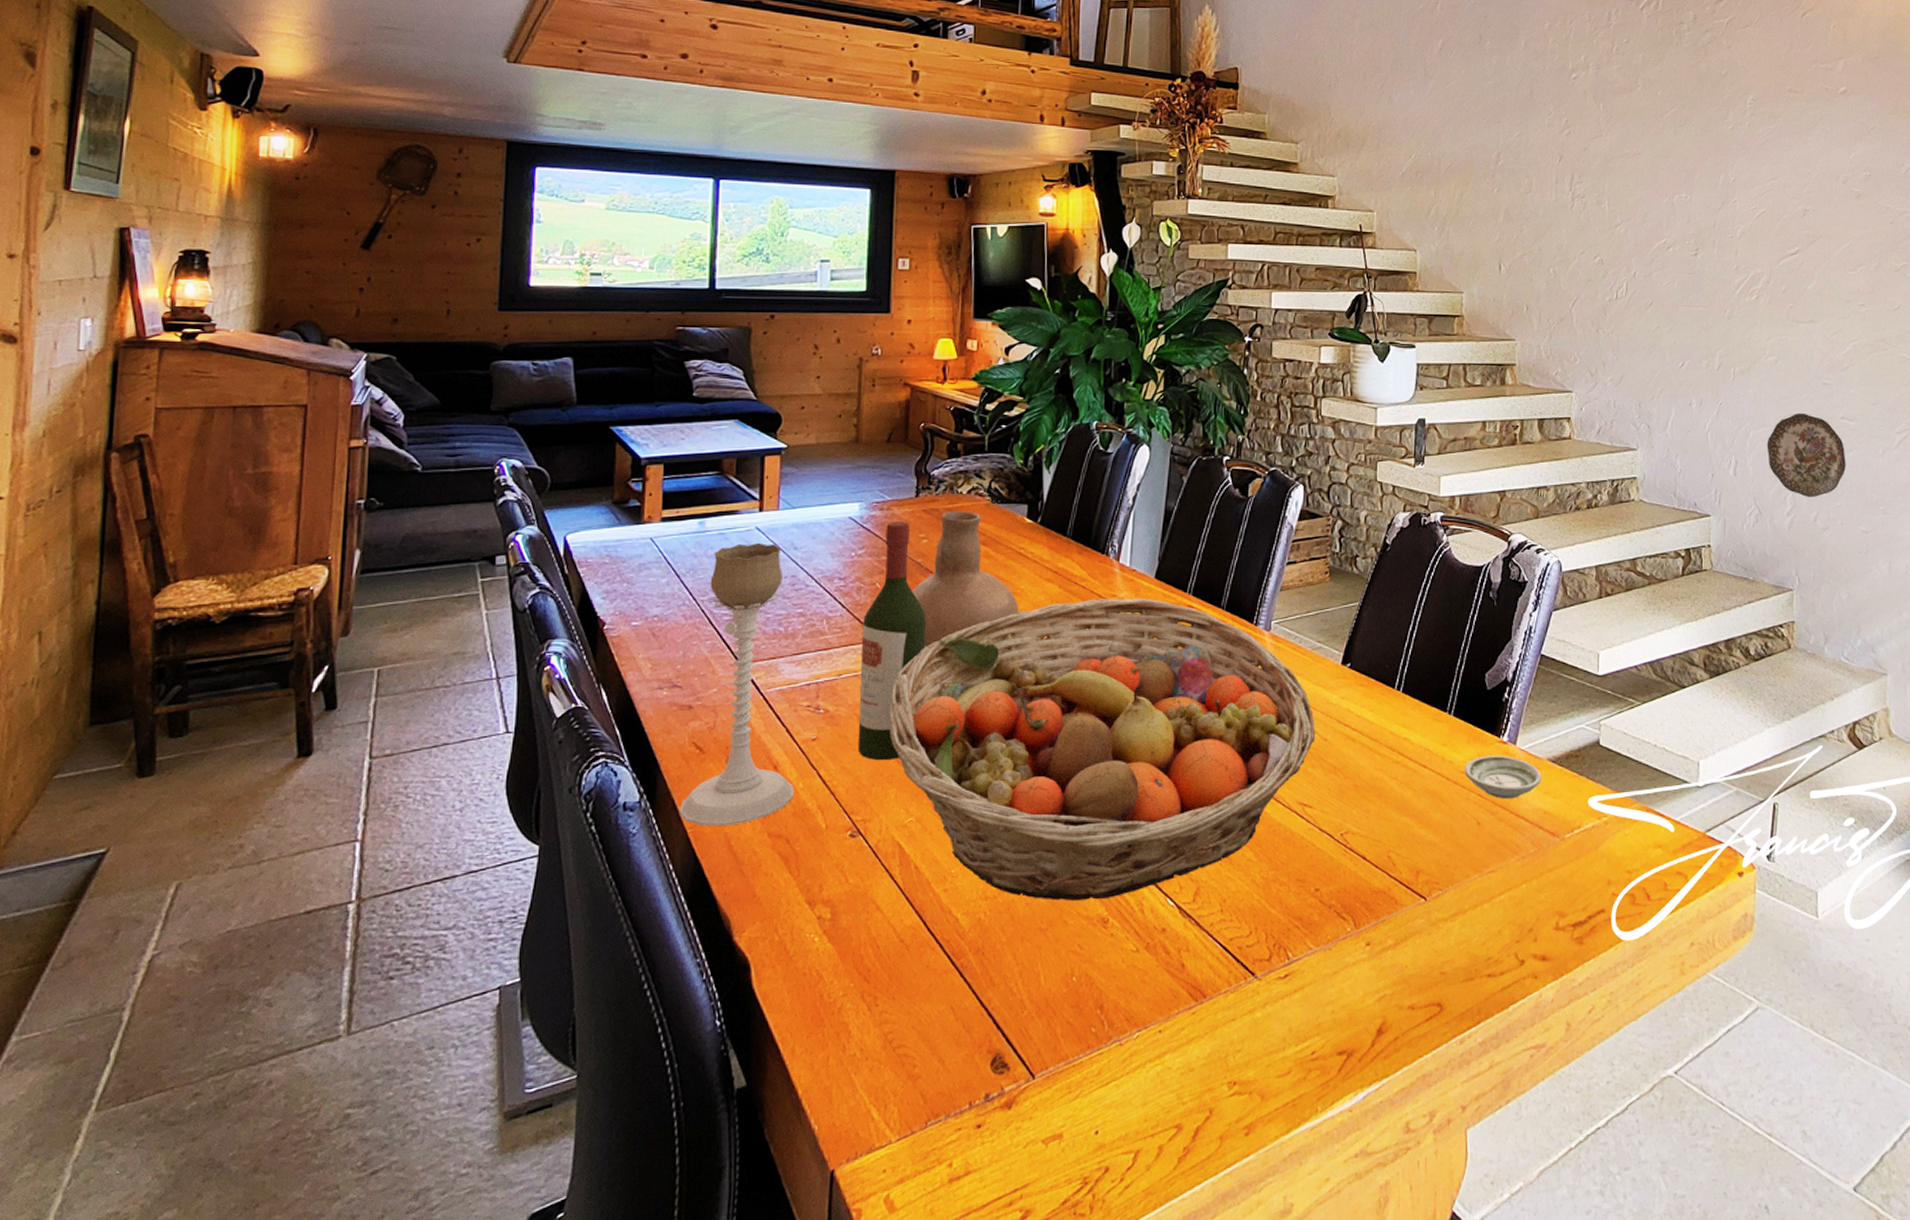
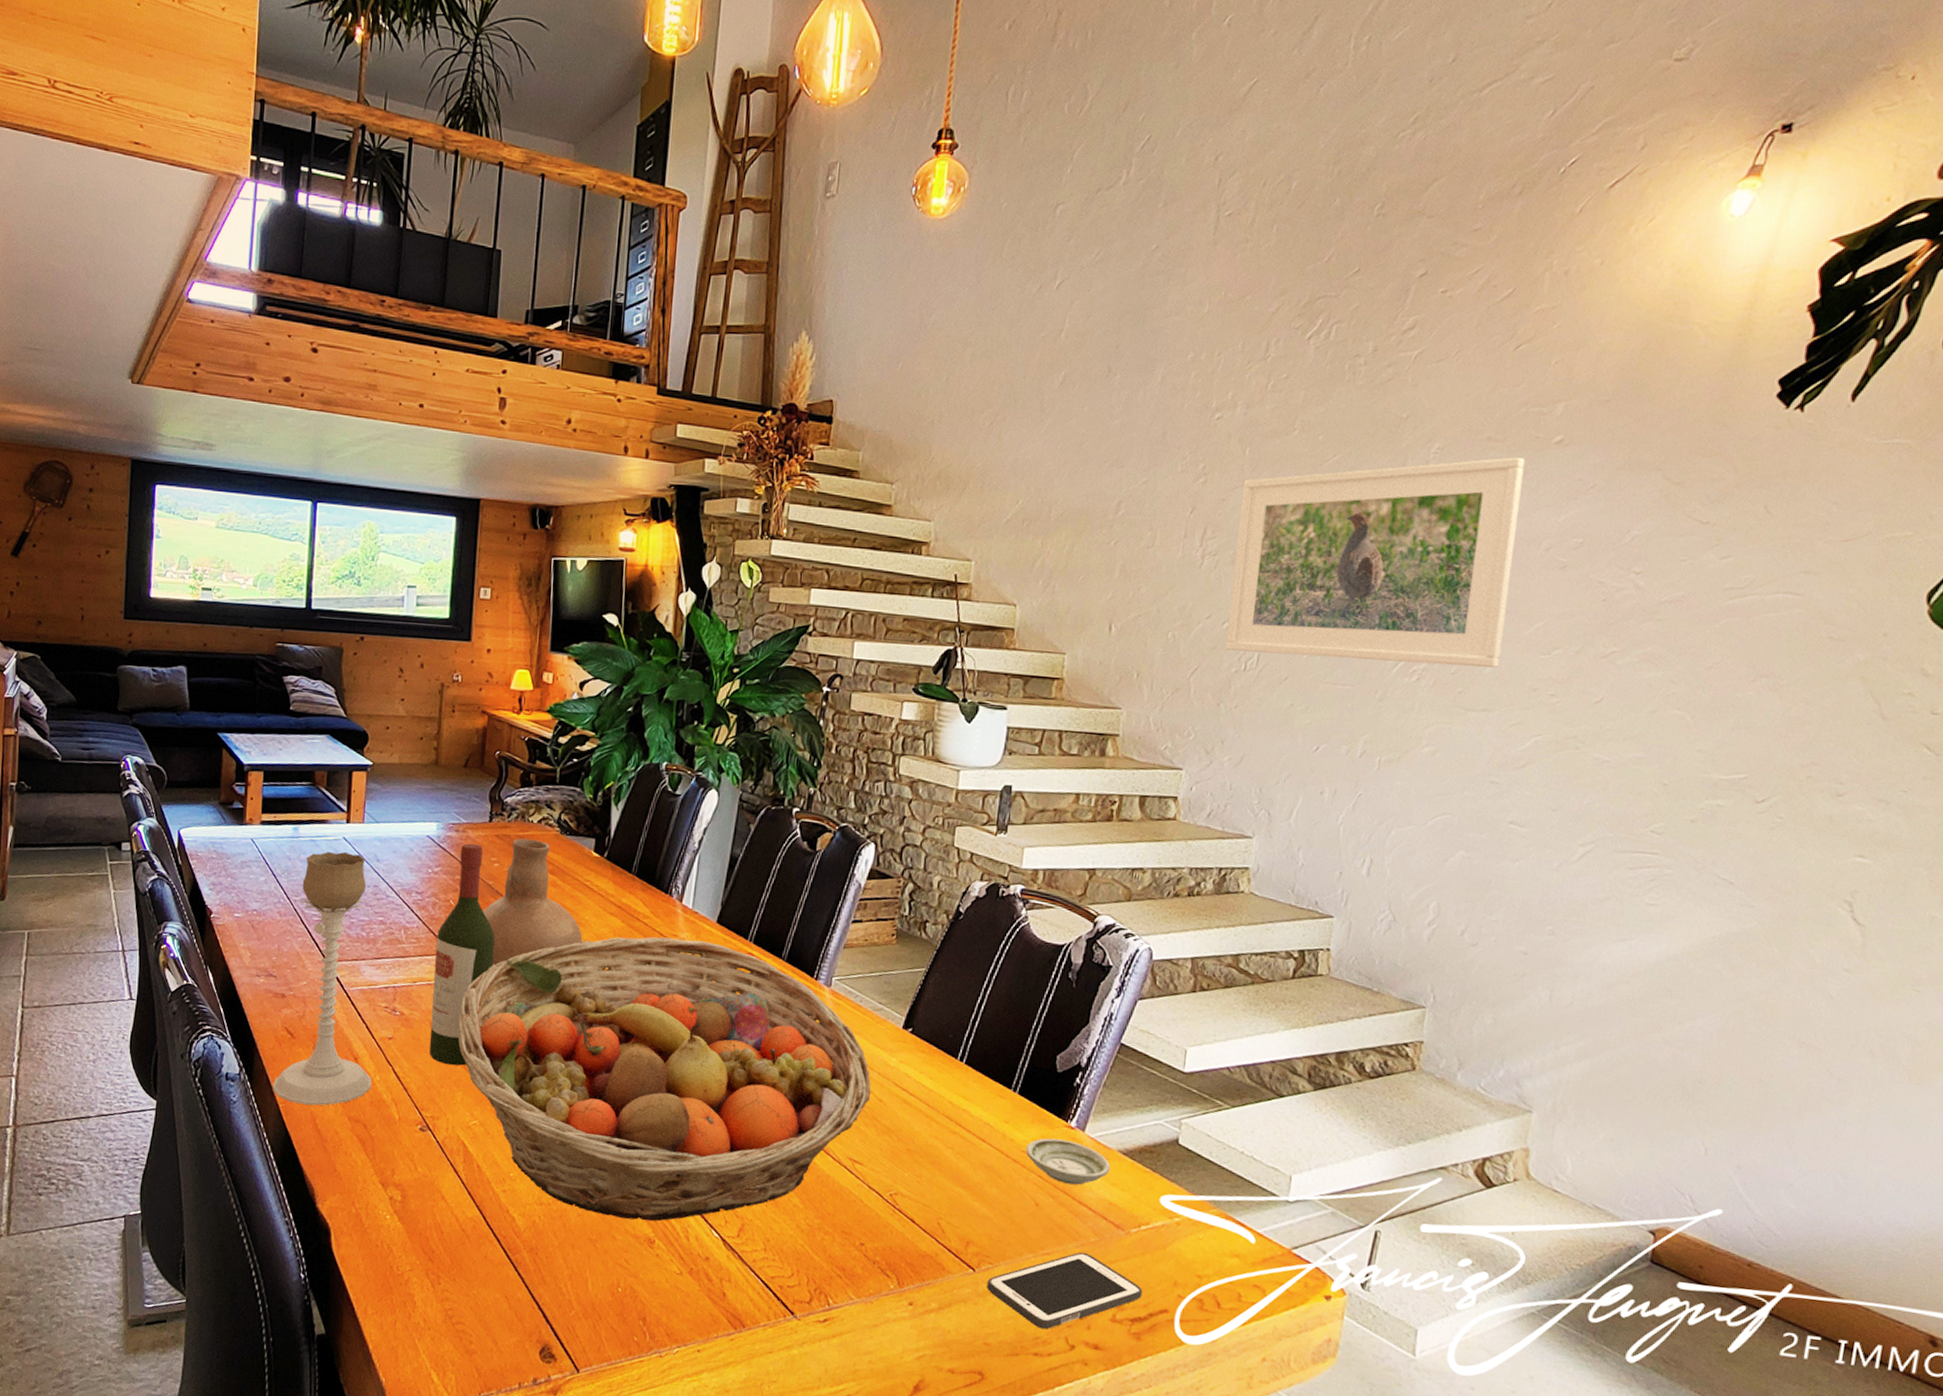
cell phone: none [1438,864,1581,949] -> present [986,1252,1143,1330]
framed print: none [1599,106,1820,285] -> present [1225,457,1525,668]
decorative plate: present [1766,412,1846,497] -> none [1411,812,1510,909]

